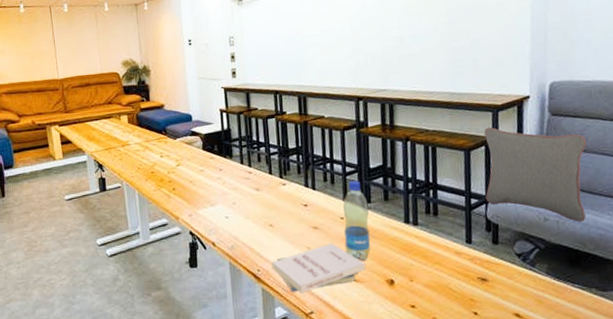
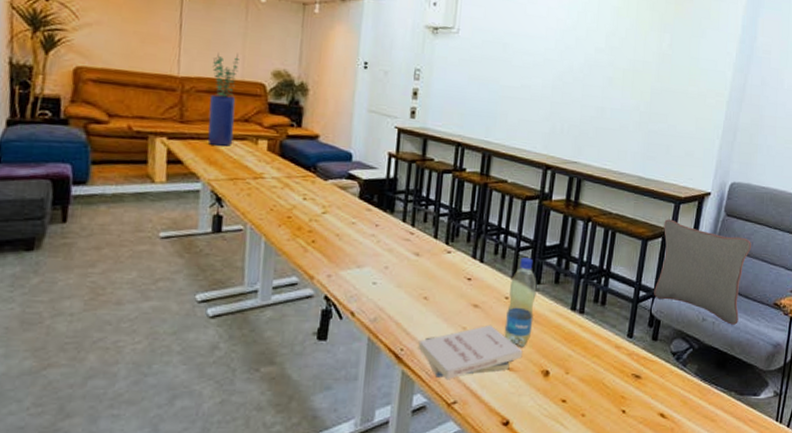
vase: none [80,53,103,126] -> present [207,52,239,146]

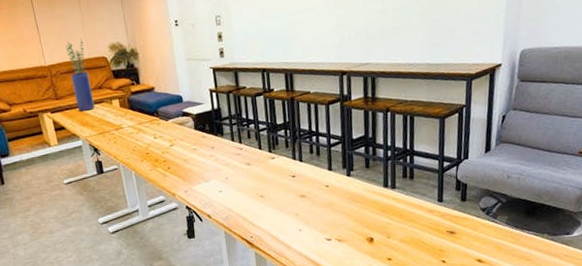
books: present [418,324,523,379] -> none [263,209,349,254]
bottle: present [504,258,537,348] -> none [328,151,353,223]
pillow: present [654,219,752,325] -> none [457,95,550,178]

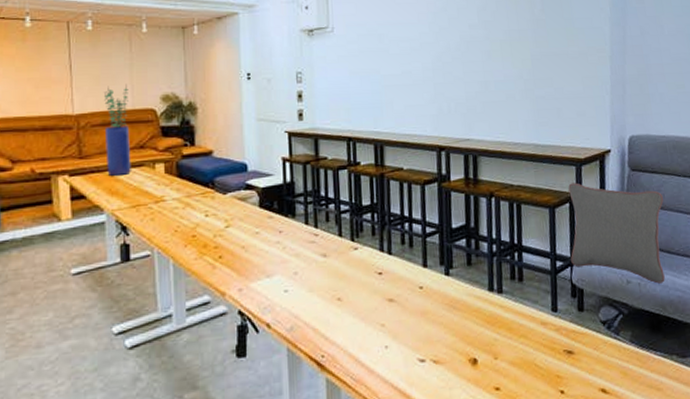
pillow: none [457,95,550,178] -> present [568,183,665,284]

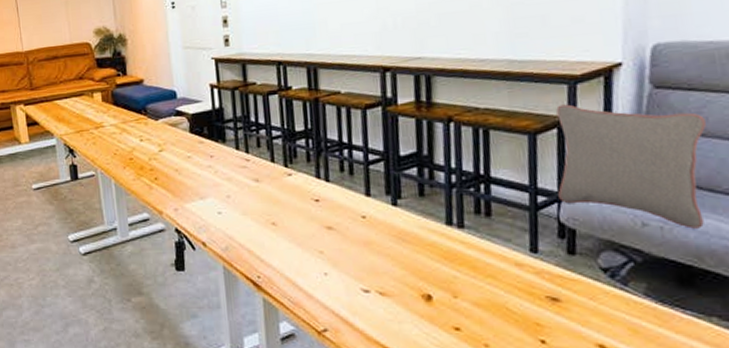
vase: present [104,84,131,176] -> none [46,21,74,105]

